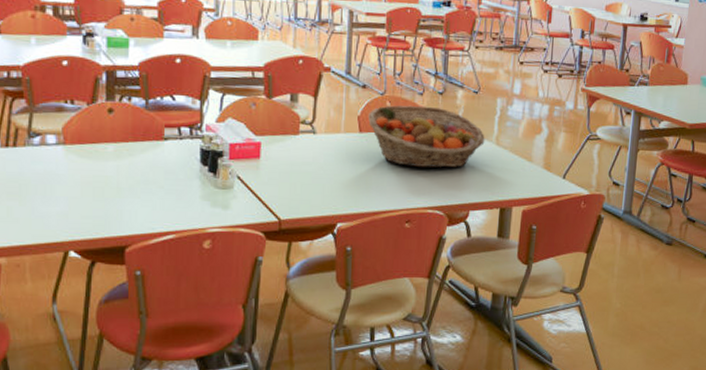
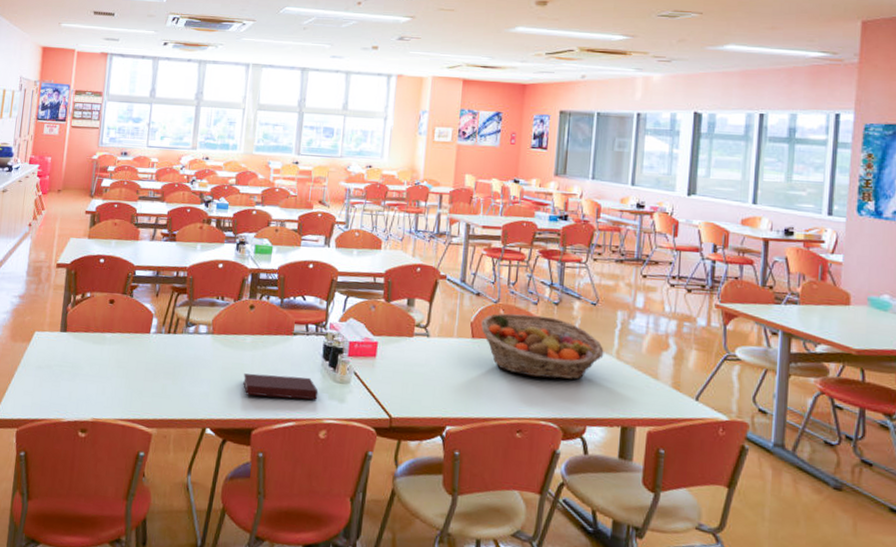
notebook: none [109,185,199,211] -> present [243,373,319,400]

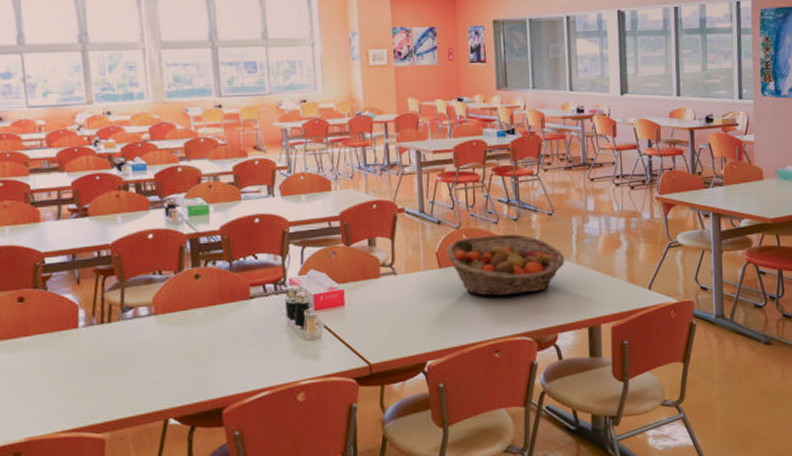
notebook: present [243,373,319,400] -> none [202,341,290,374]

